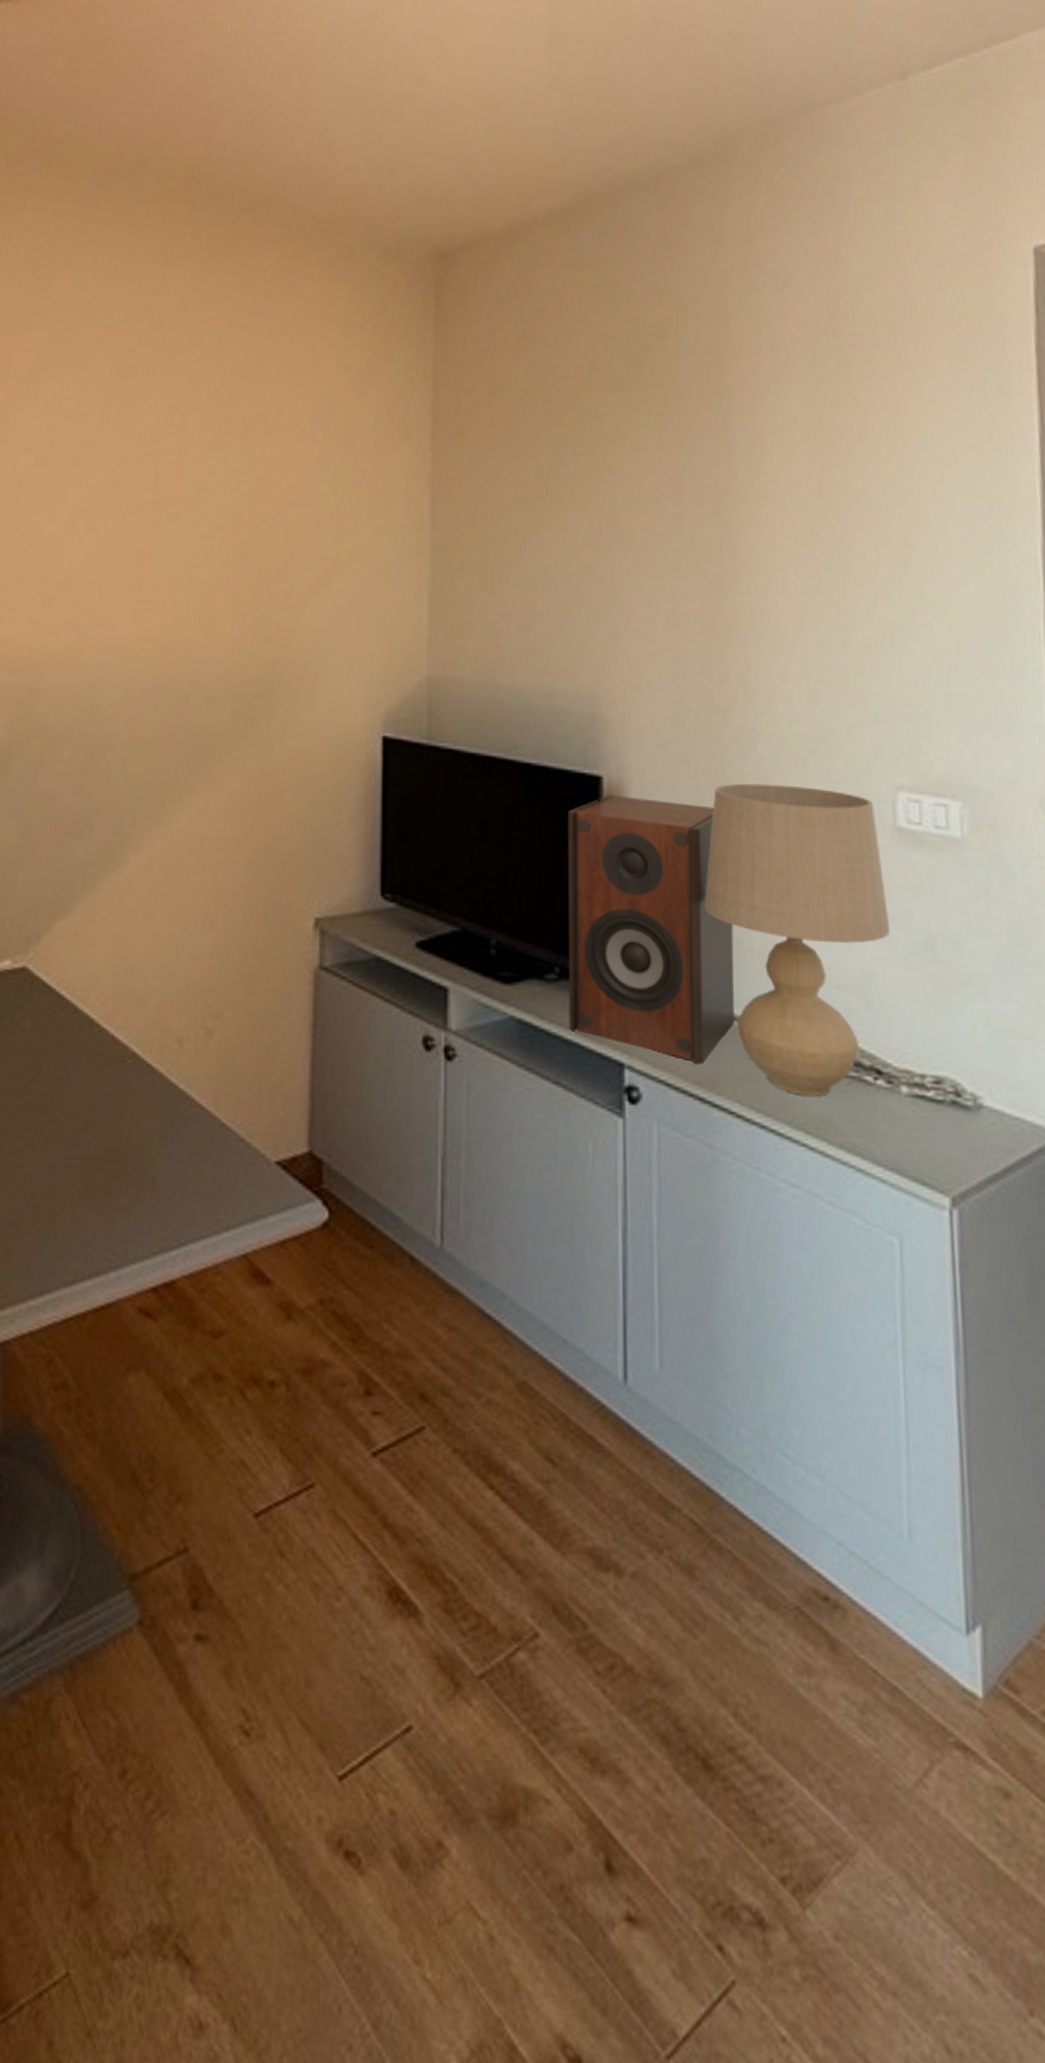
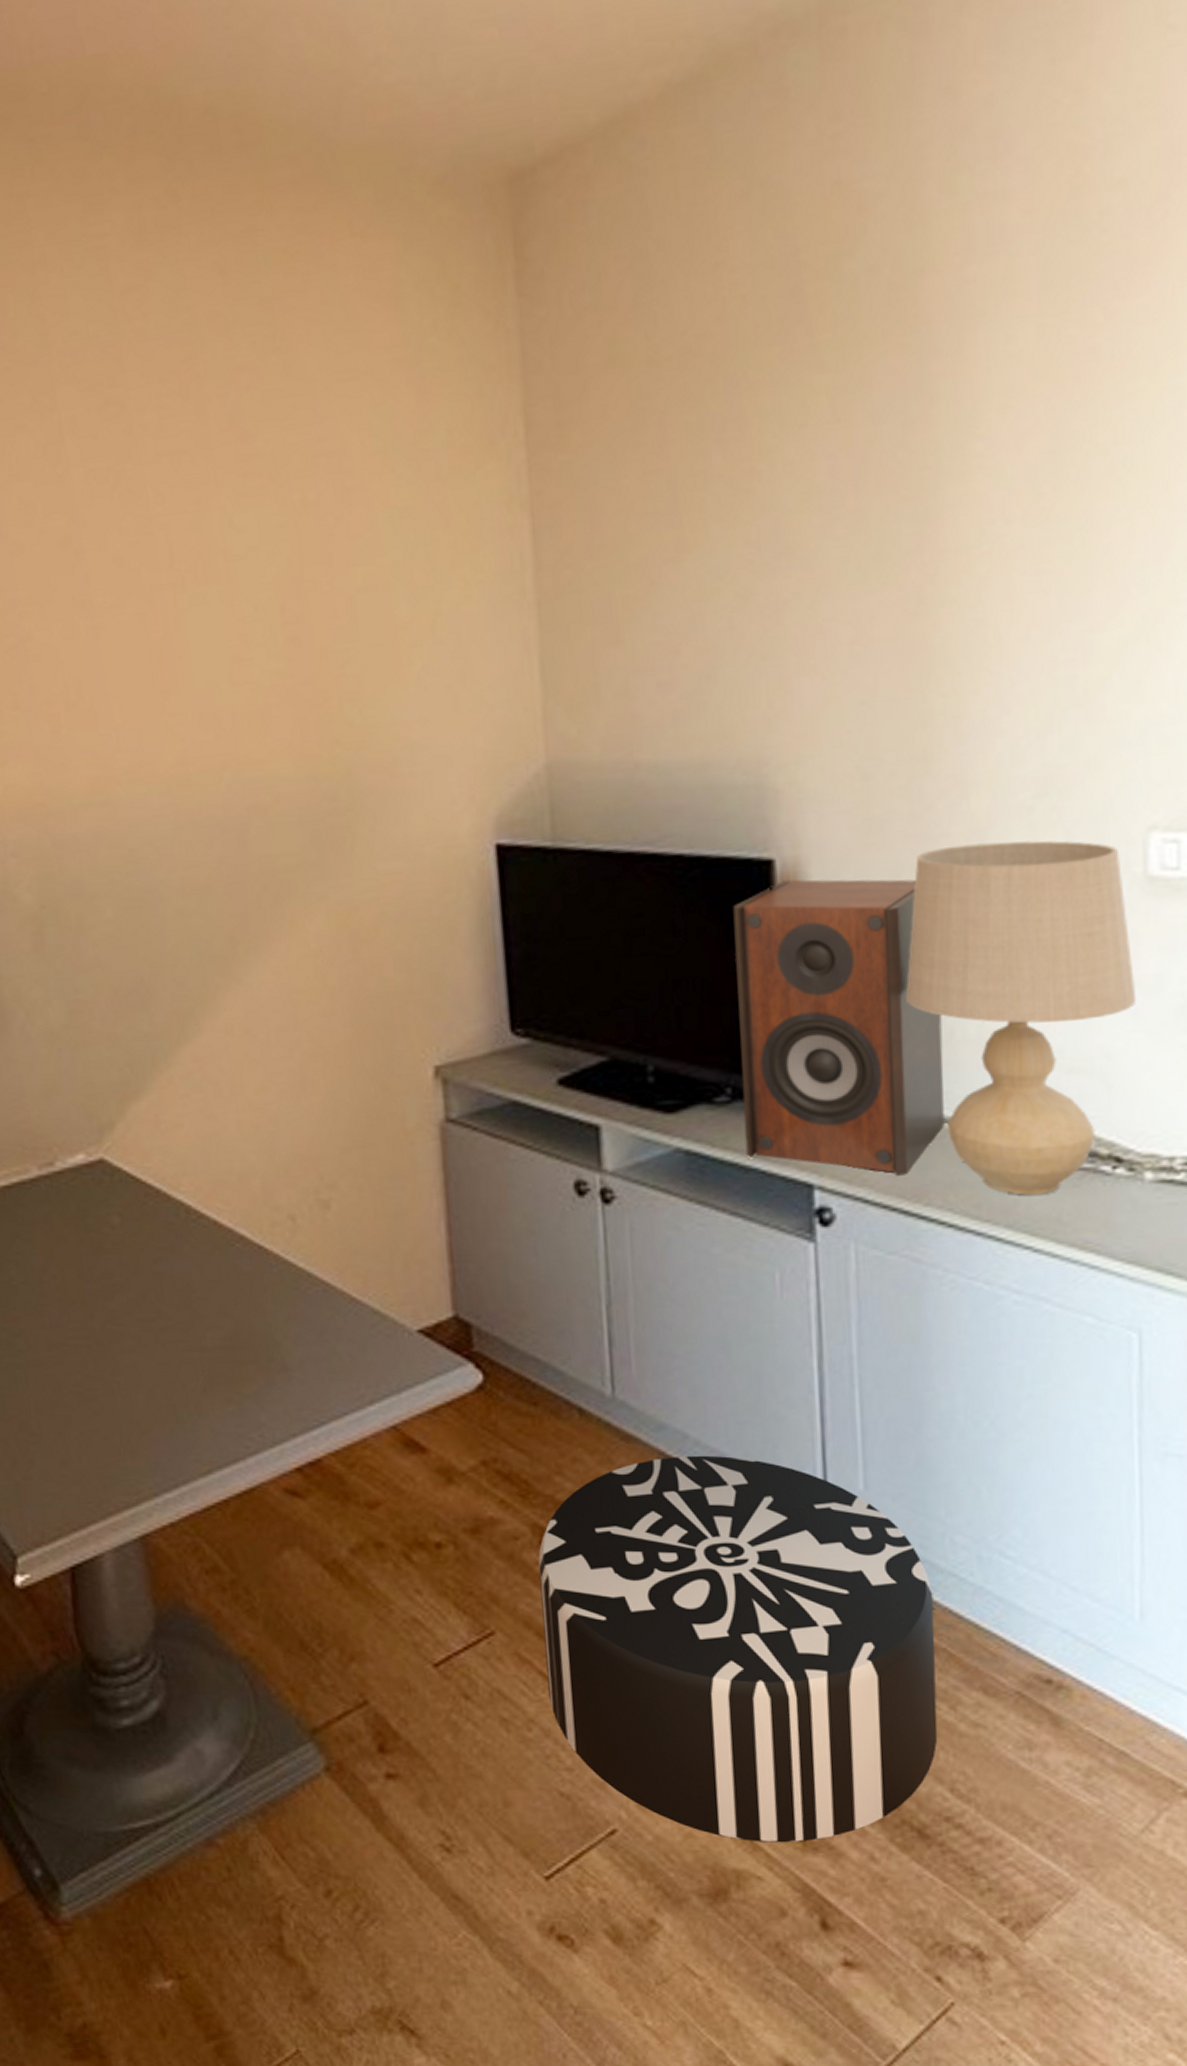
pouf: none [359,1315,723,1761] -> present [538,1455,938,1843]

